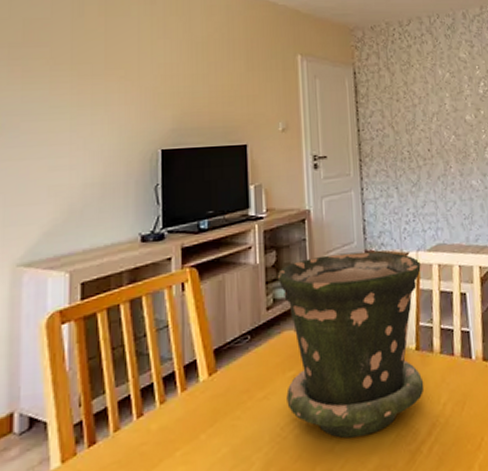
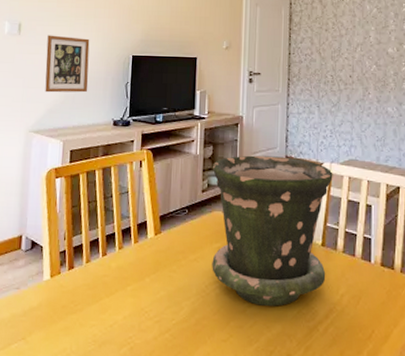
picture frame: none [37,132,102,210] -> present [45,35,90,93]

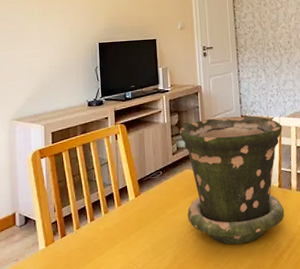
picture frame: present [45,35,90,93] -> none [19,31,62,84]

